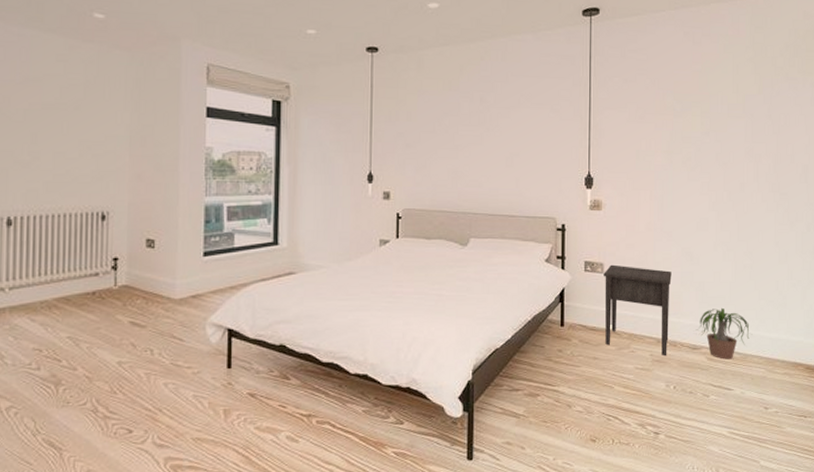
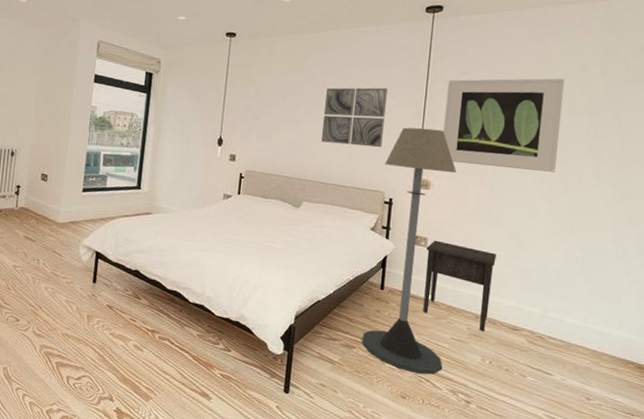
wall art: none [484,101,550,169] -> present [321,87,388,148]
floor lamp: none [546,143,629,412] -> present [362,127,457,375]
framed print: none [610,80,721,179] -> present [443,78,565,172]
potted plant: present [696,307,752,360] -> none [518,294,578,346]

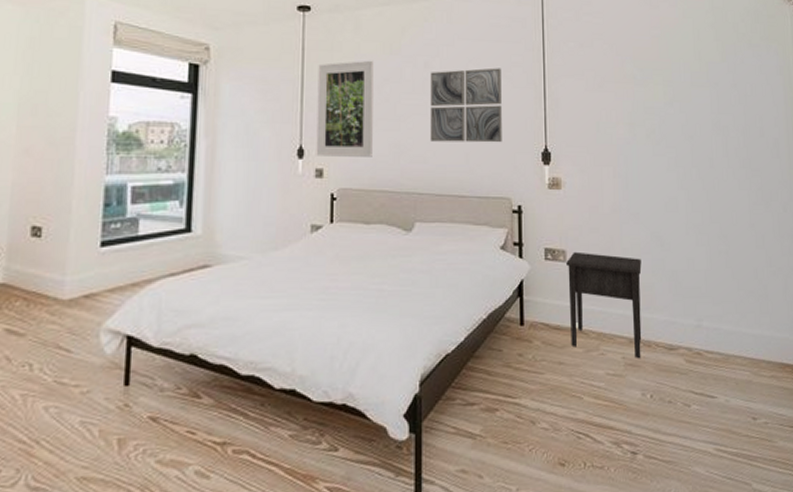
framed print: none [231,76,281,150] -> present [316,60,374,157]
floor lamp: present [362,127,457,375] -> none [505,114,602,429]
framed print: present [443,78,565,172] -> none [566,46,687,154]

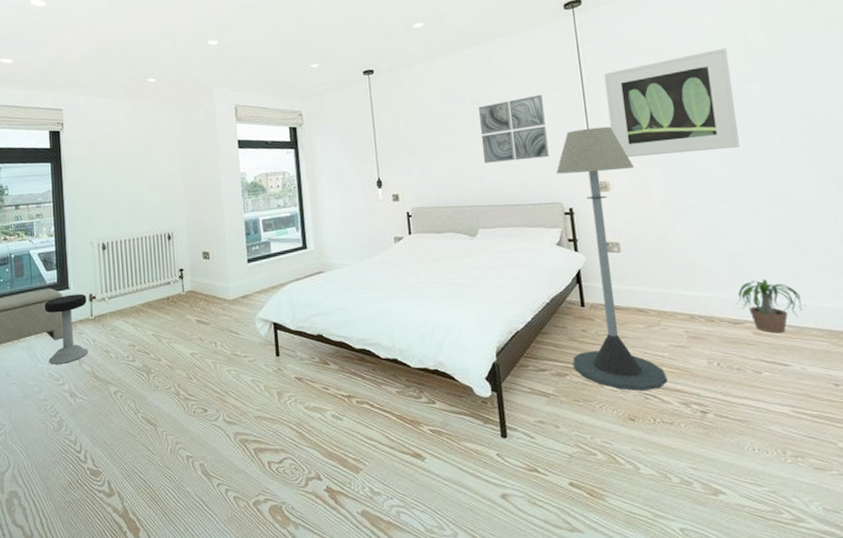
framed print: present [316,60,374,157] -> none [385,104,437,185]
floor lamp: none [505,114,602,429] -> present [556,126,668,391]
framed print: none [566,46,687,154] -> present [604,48,740,158]
nightstand: present [566,251,642,359] -> none [620,243,705,333]
potted plant: none [672,300,733,361] -> present [735,279,805,334]

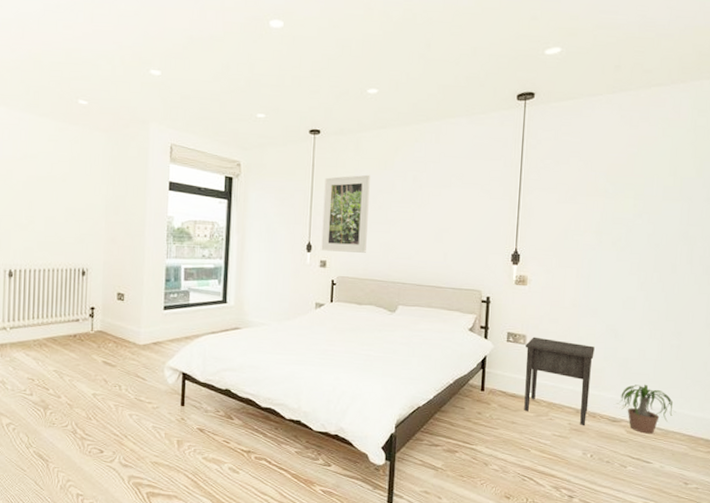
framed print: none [385,104,437,185] -> present [321,174,370,253]
wall art: present [478,94,549,163] -> none [414,181,481,245]
floor lamp: present [556,126,668,391] -> none [464,222,554,473]
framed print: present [604,48,740,158] -> none [538,163,658,260]
nightstand: none [620,243,705,333] -> present [524,337,595,426]

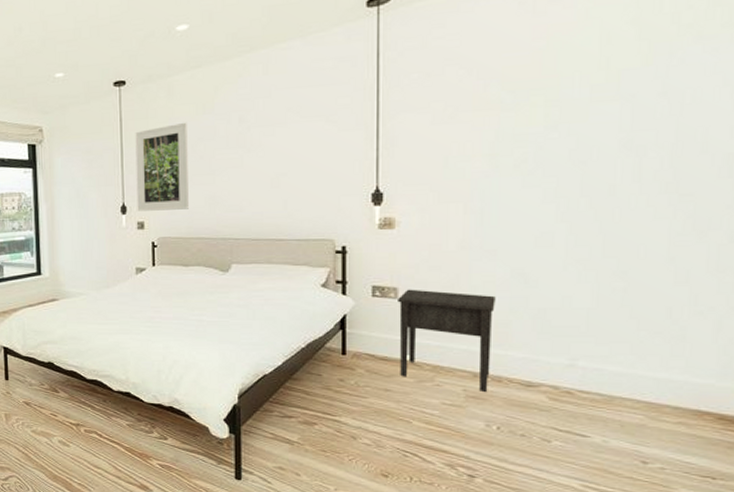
potted plant: present [617,384,675,434] -> none [532,339,623,401]

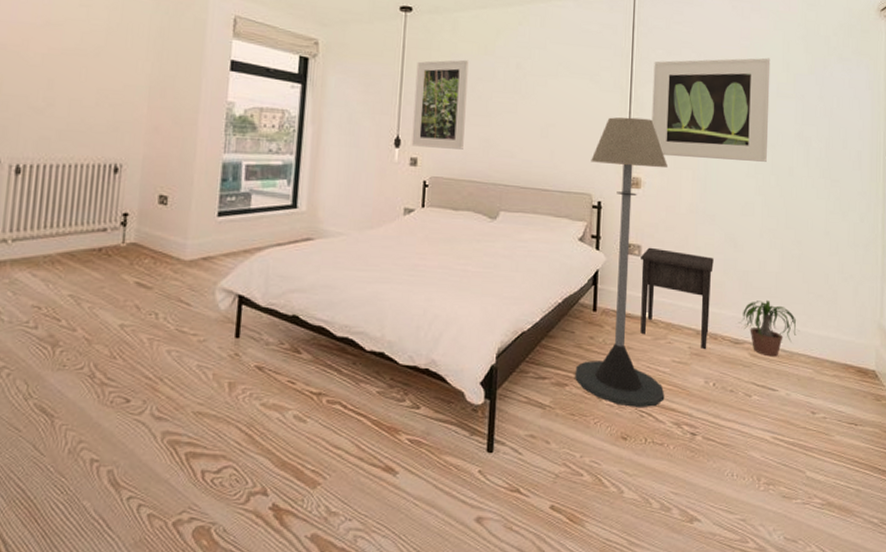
floor lamp: none [325,152,433,448] -> present [575,117,669,407]
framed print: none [406,56,580,191] -> present [651,57,771,162]
potted plant: none [532,339,623,401] -> present [739,300,799,357]

